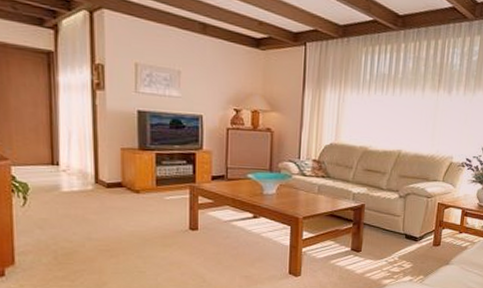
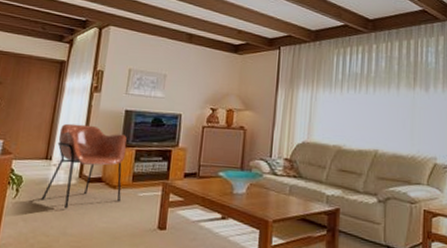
armchair: none [55,125,147,215] -> present [41,123,127,209]

